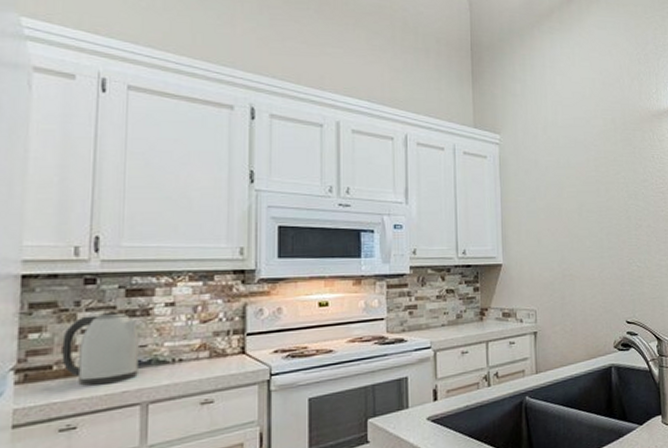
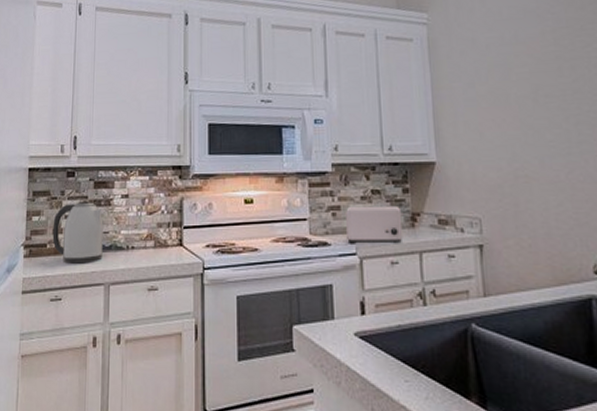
toaster: none [422,302,474,339] -> present [346,205,404,244]

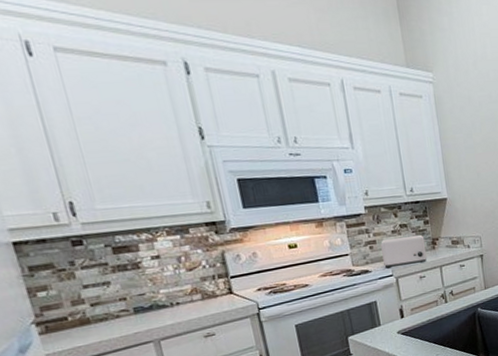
kettle: present [52,201,103,264] -> none [68,267,145,332]

